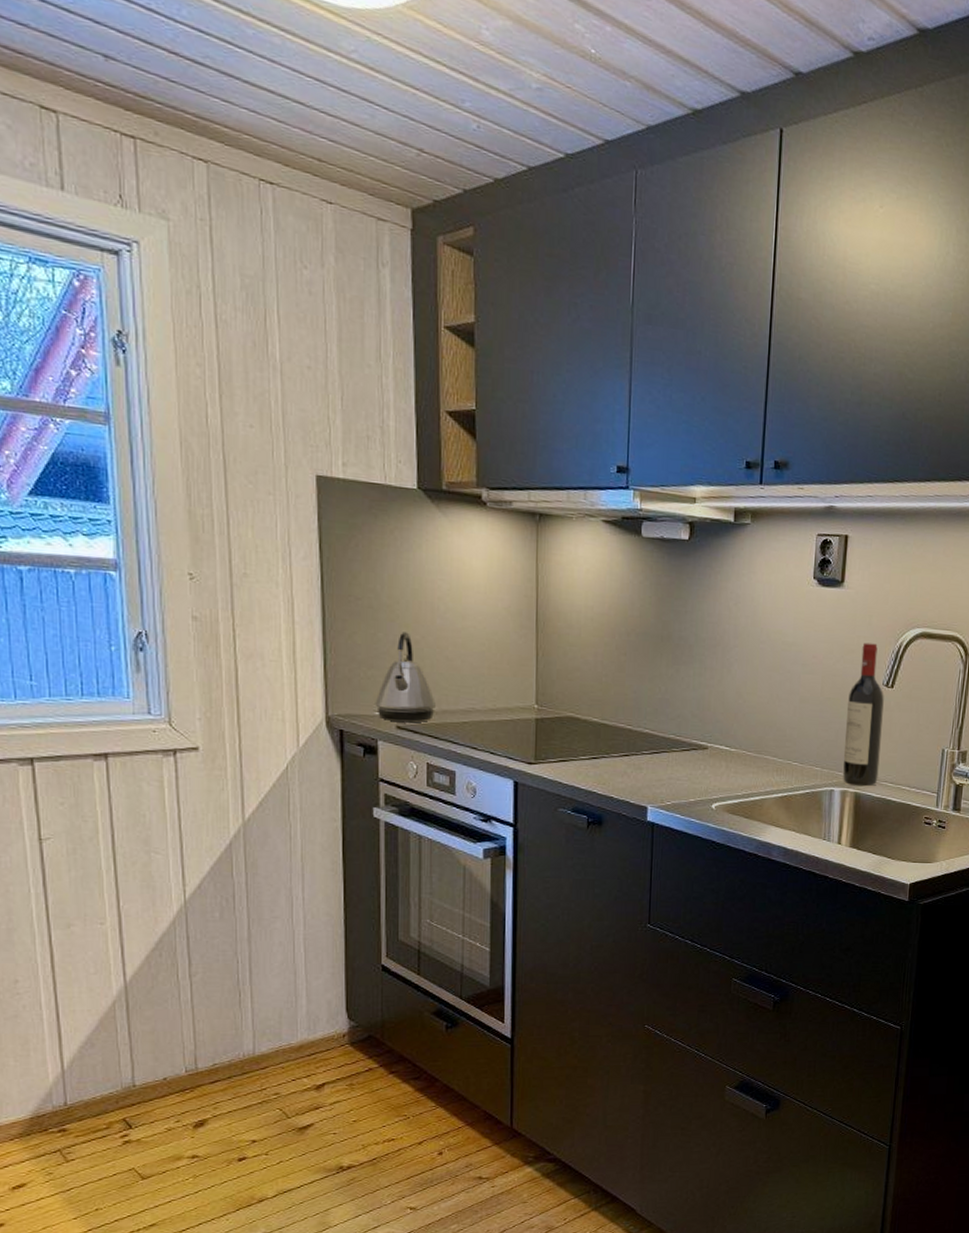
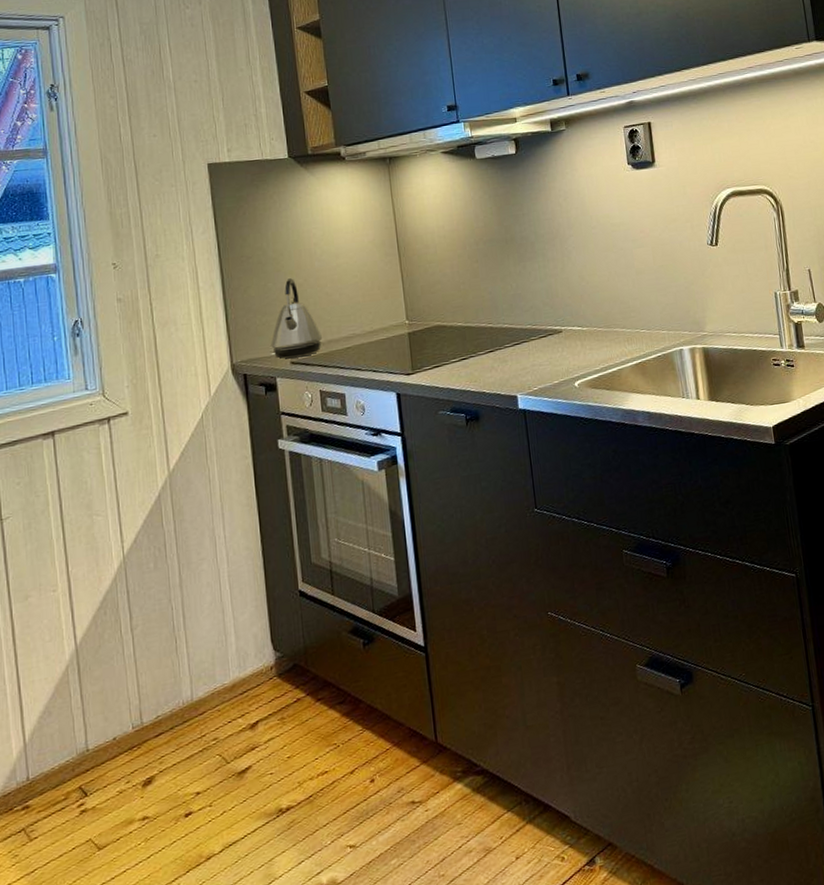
wine bottle: present [842,642,884,787] -> none [678,209,722,342]

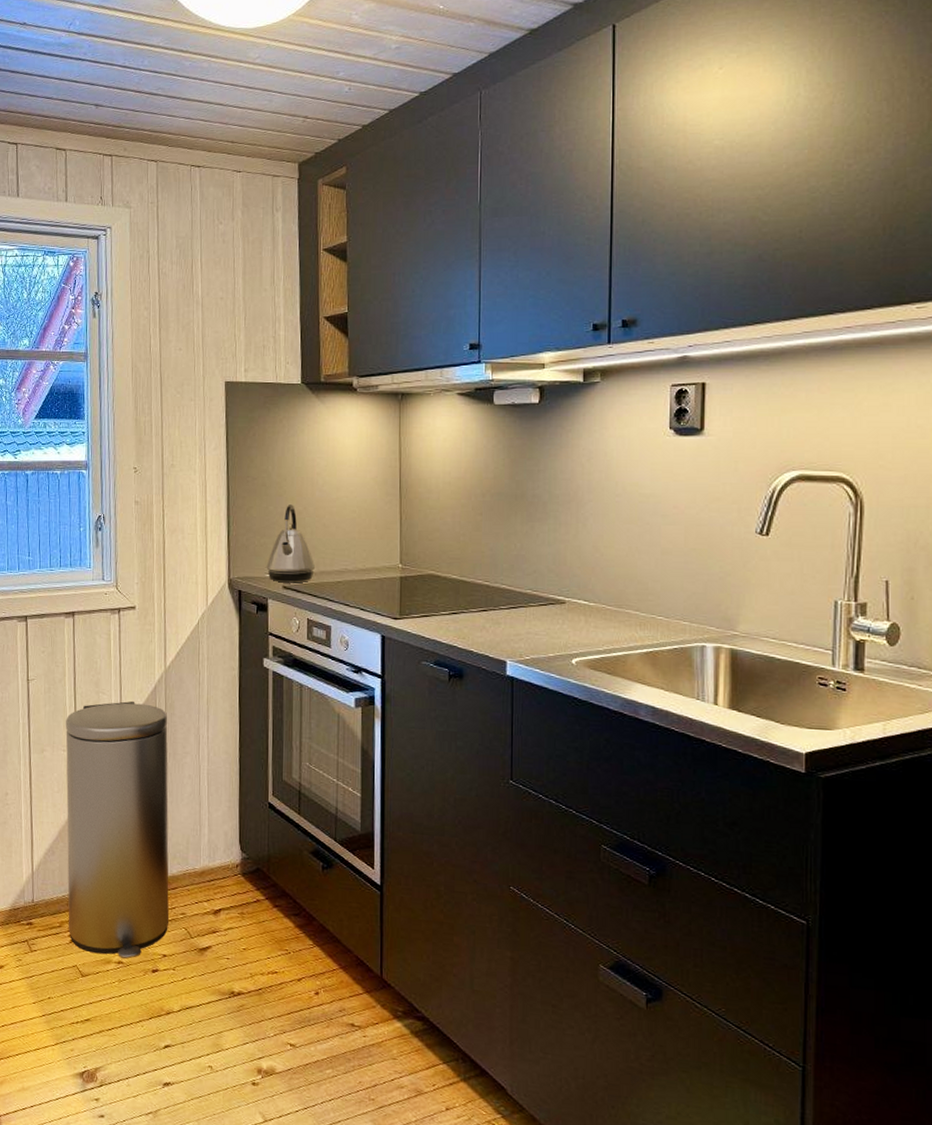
pedal bin: none [53,515,200,818] -> present [65,700,170,959]

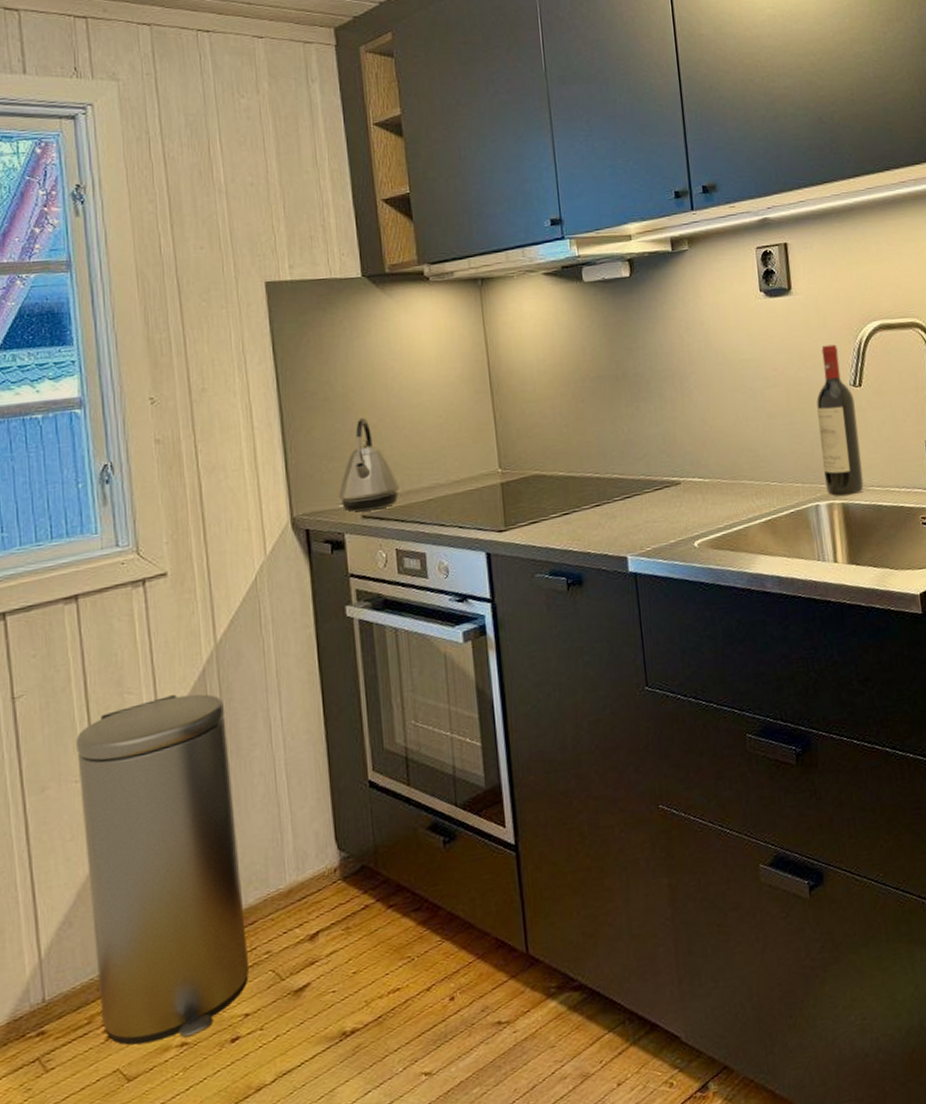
wine bottle: none [714,490,758,643] -> present [816,344,864,497]

